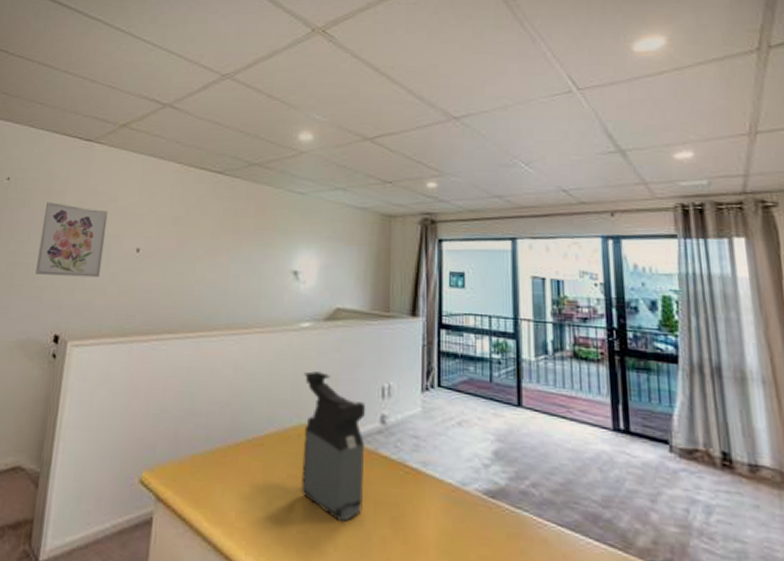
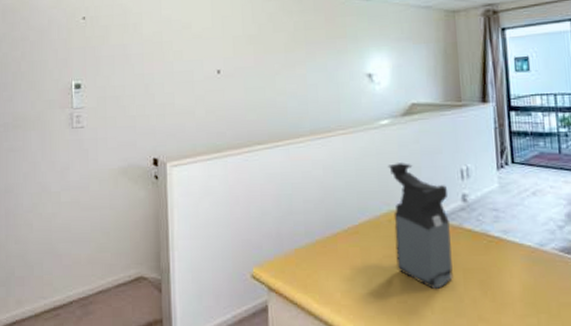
wall art: present [35,202,108,278] -> none [124,35,187,105]

